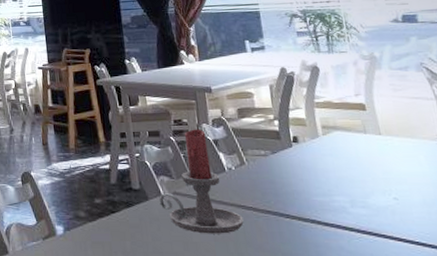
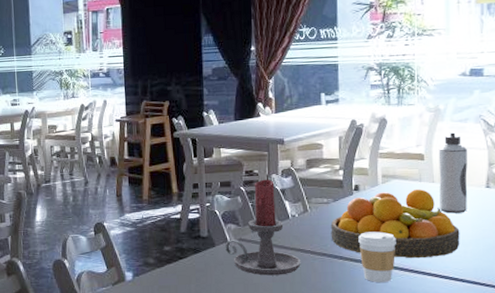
fruit bowl: none [271,141,421,220] -> present [330,188,460,259]
coffee cup: none [304,188,350,247] -> present [358,231,396,283]
water bottle: none [380,81,424,169] -> present [438,132,467,214]

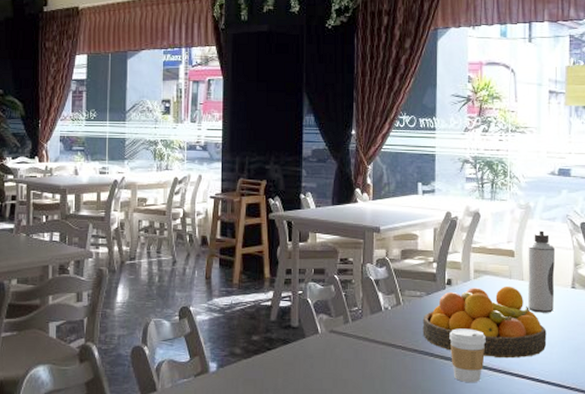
candle holder: present [225,179,301,276] -> none [316,268,392,371]

